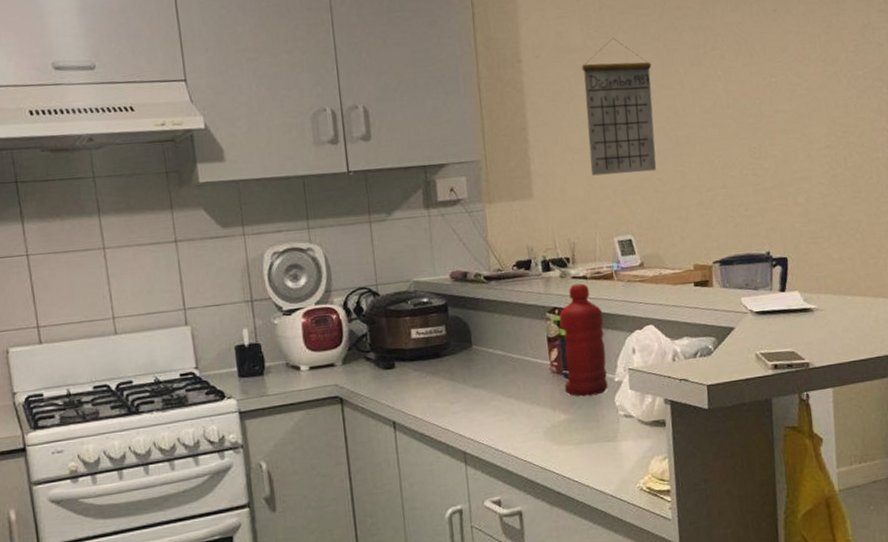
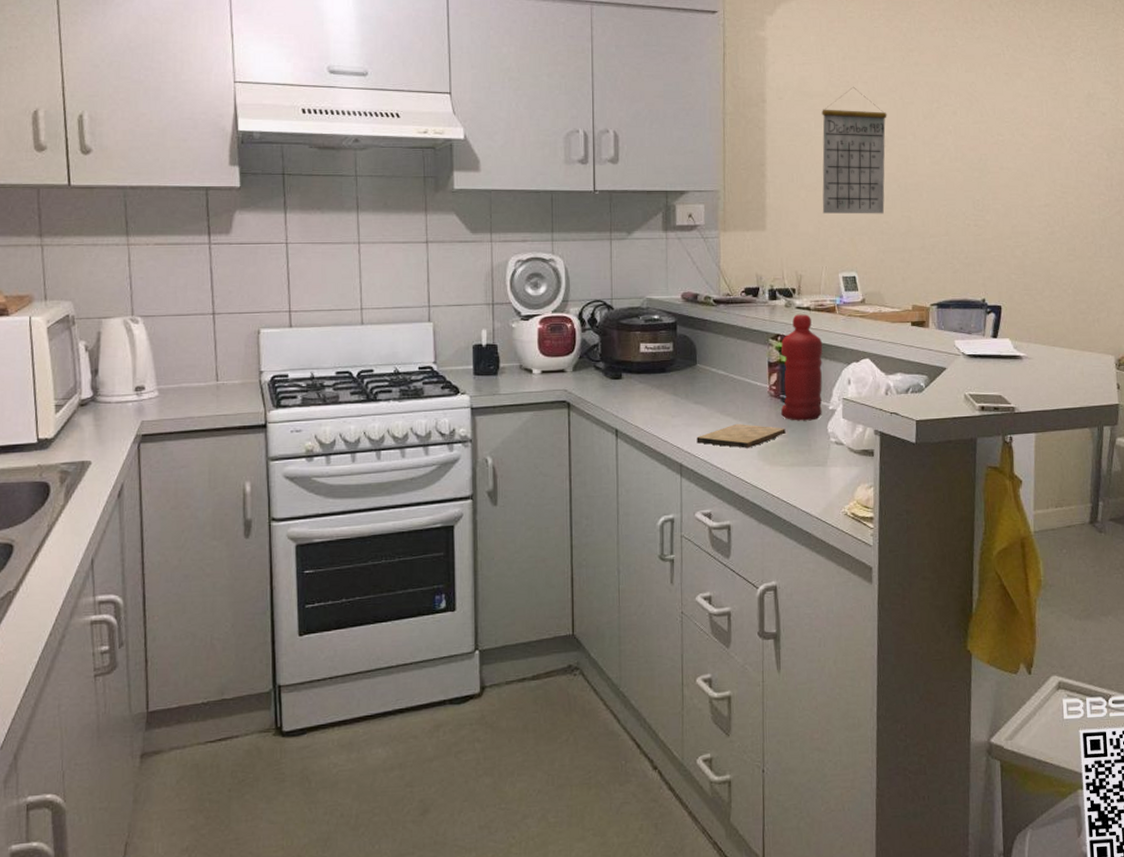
cutting board: none [478,404,572,430] -> present [696,424,786,448]

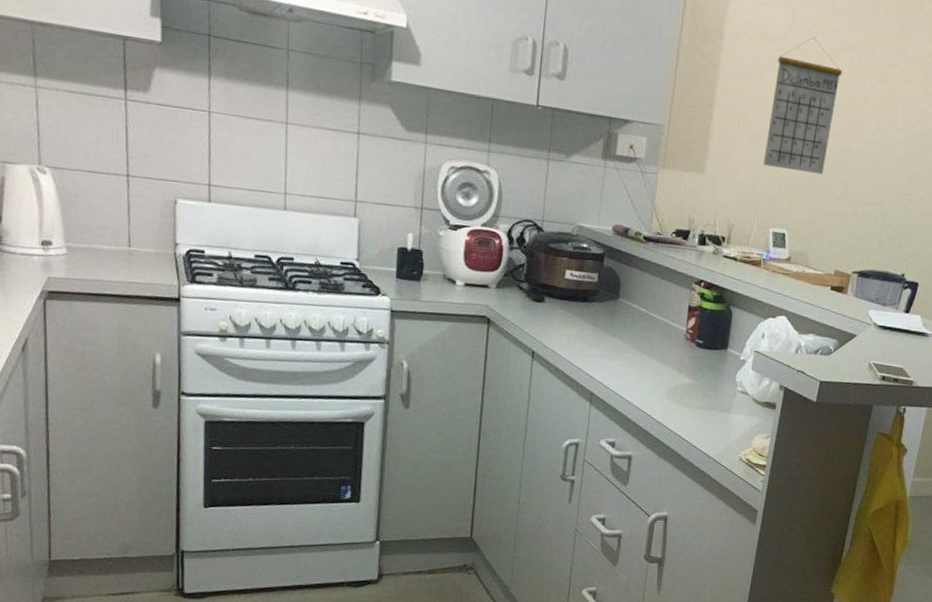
cutting board: present [696,424,786,448] -> none [609,361,696,386]
water bottle: present [780,314,823,421] -> none [693,263,744,368]

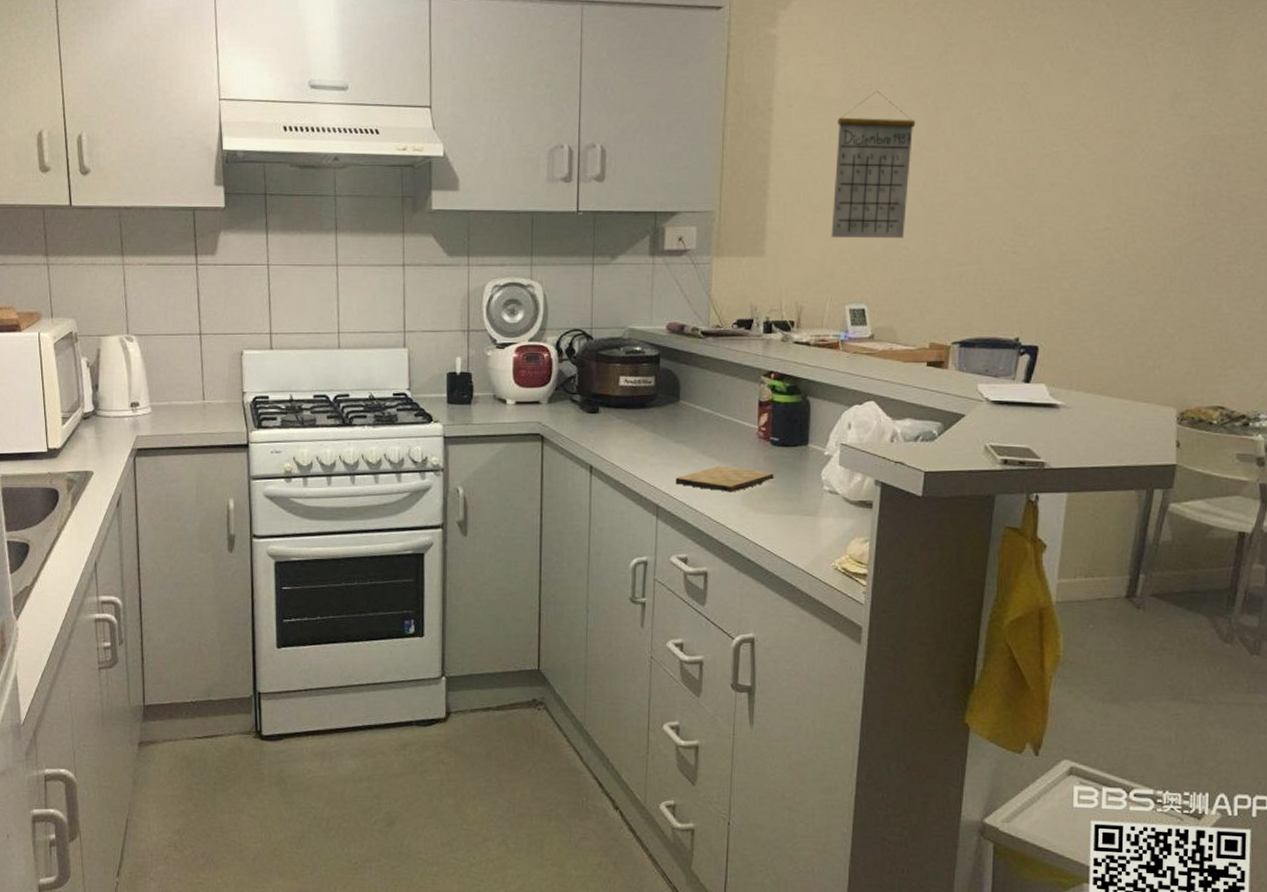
cutting board: none [609,361,696,386] -> present [675,466,774,492]

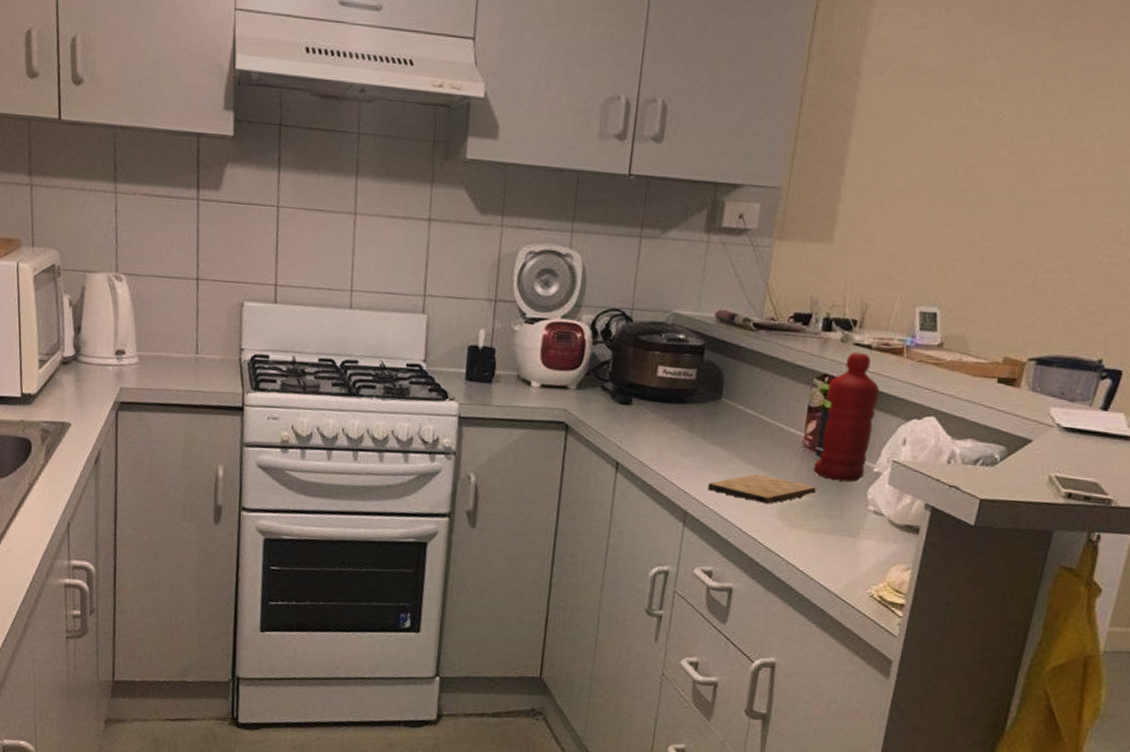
water bottle: none [769,350,822,467] -> present [813,352,880,483]
calendar: present [831,90,916,239] -> none [909,62,1020,237]

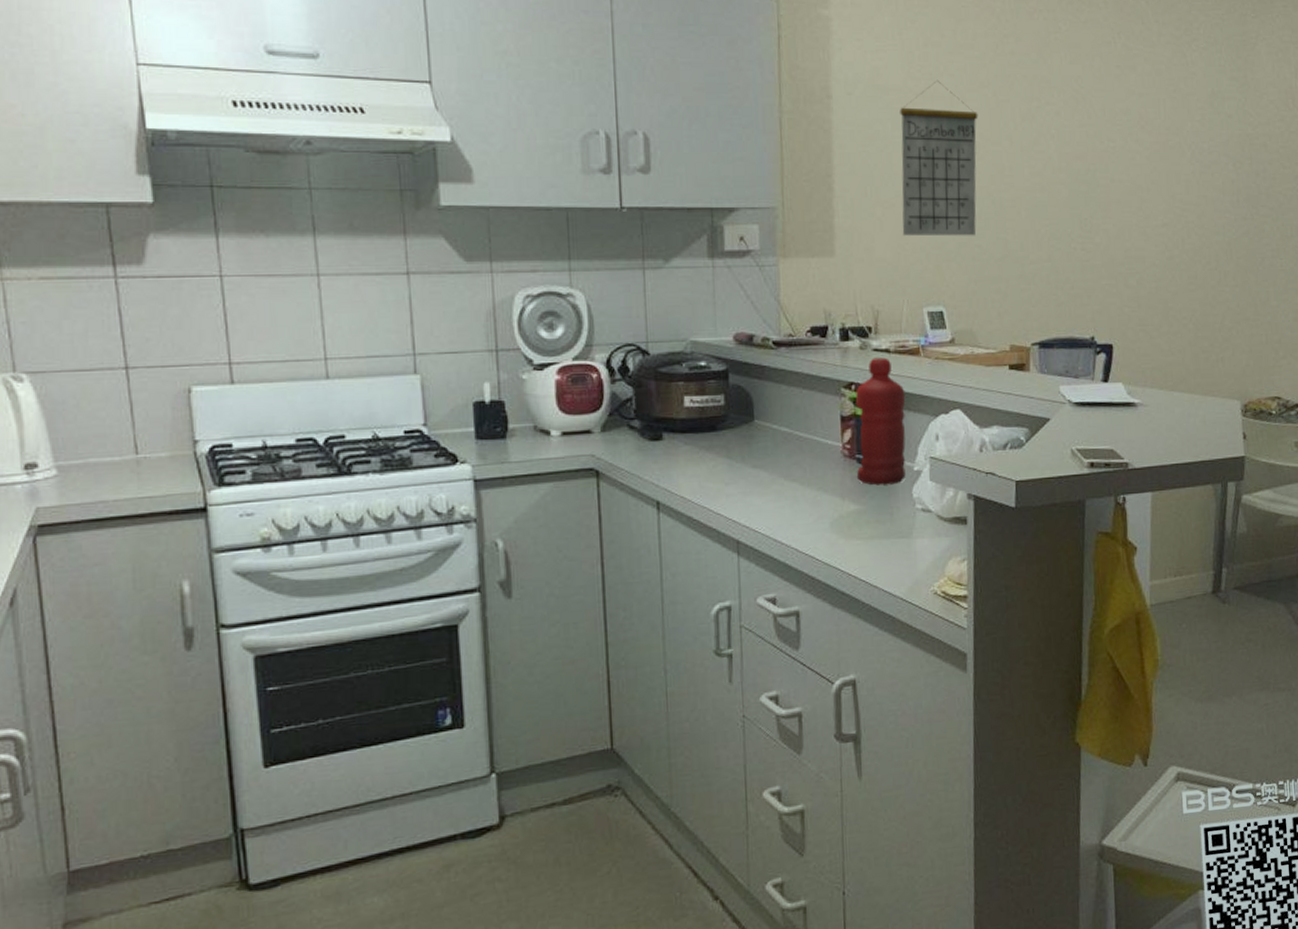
cutting board: present [708,474,816,504] -> none [756,490,863,520]
calendar: none [909,62,1020,237] -> present [900,79,978,237]

